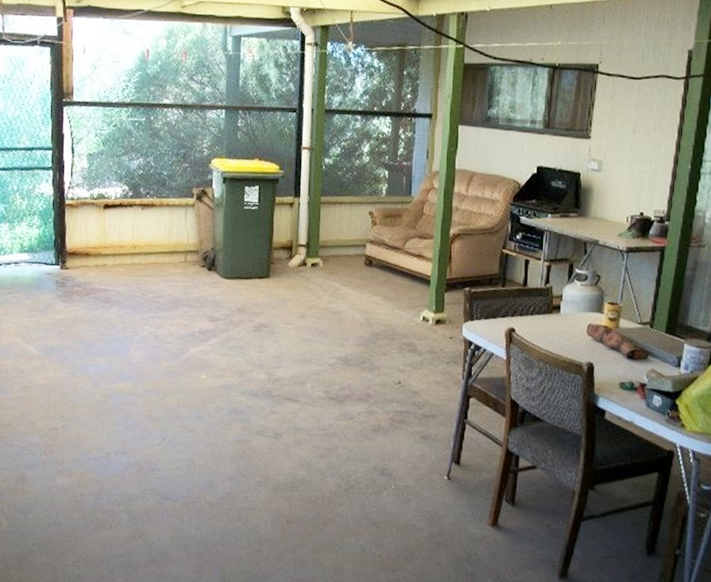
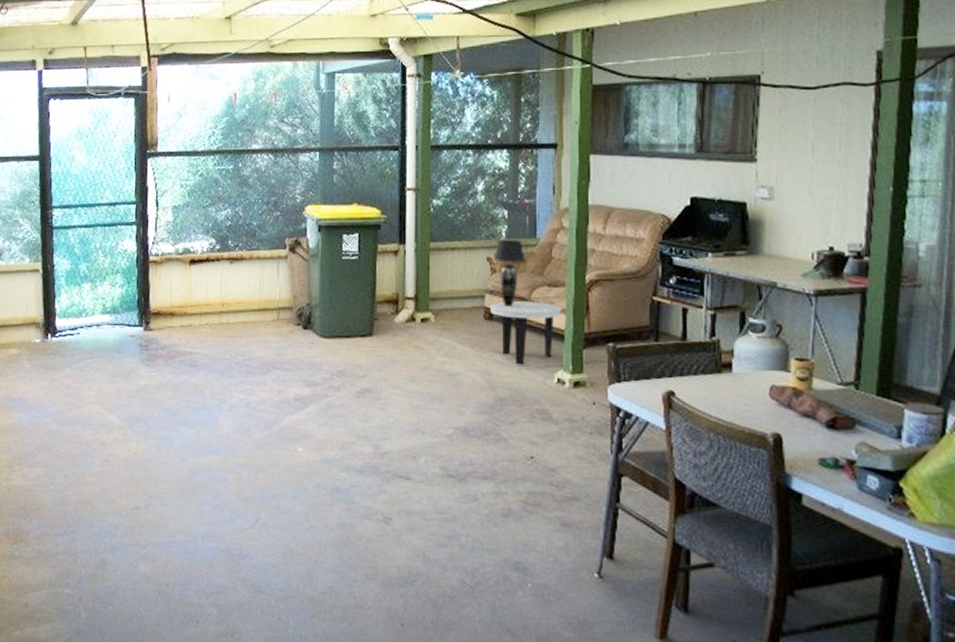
side table: none [369,250,429,305] -> present [489,301,562,365]
table lamp: none [375,197,401,255] -> present [493,240,525,307]

